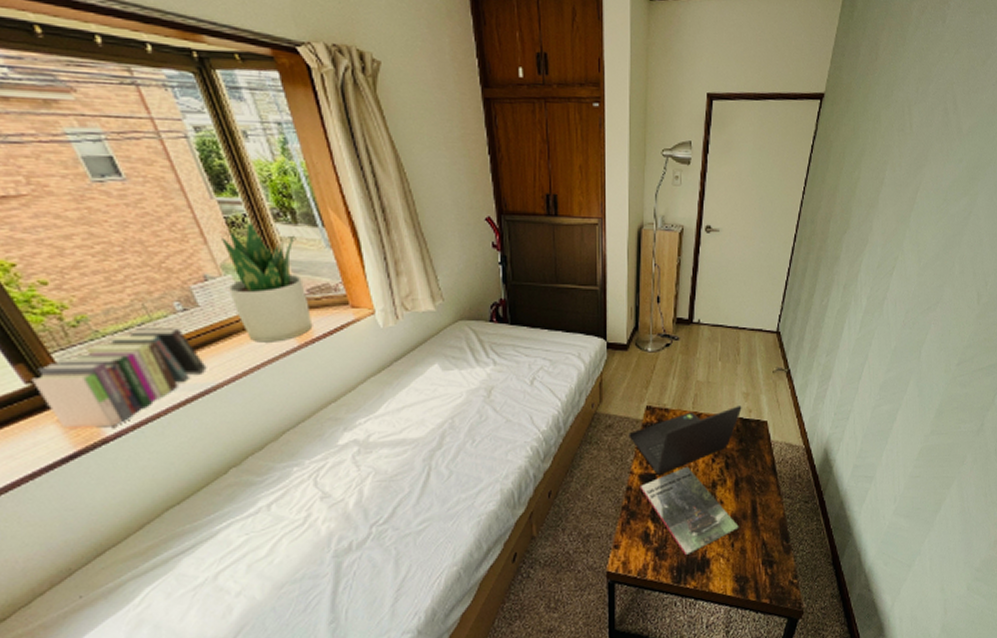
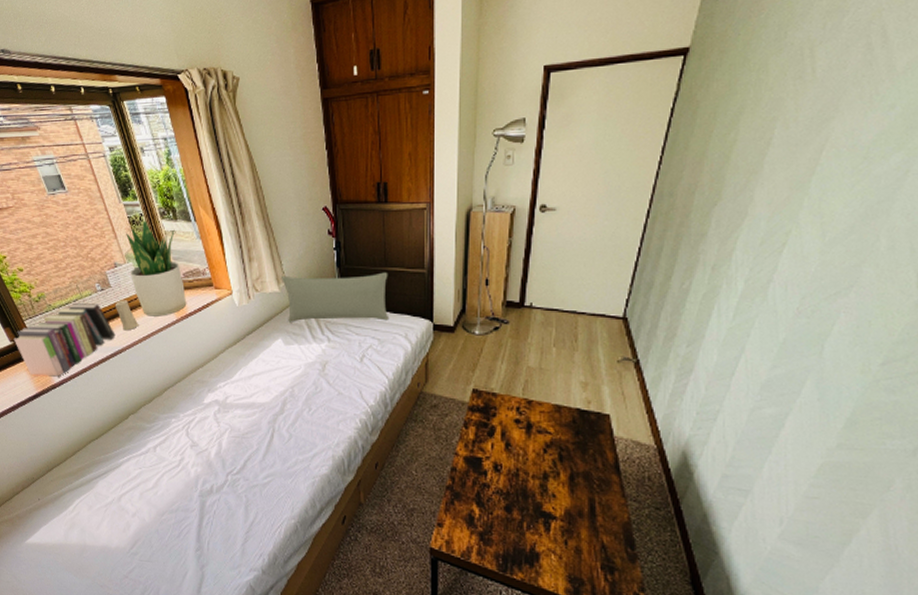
candle: none [205,321,243,362] -> present [114,298,139,331]
pillow: none [437,289,562,345] -> present [282,272,390,322]
laptop: present [629,406,742,476] -> none [454,395,580,461]
magazine: present [639,466,739,556] -> none [464,453,574,546]

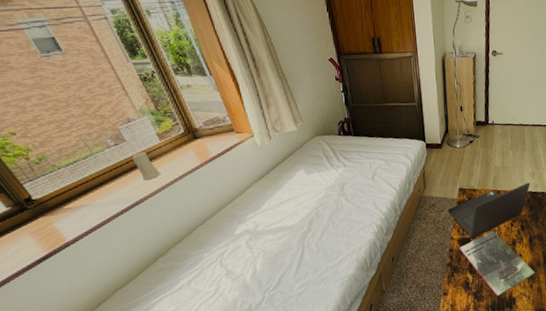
books: present [13,303,115,377] -> none [10,158,136,238]
planter: present [126,220,186,316] -> none [138,77,209,164]
pillow: present [282,272,390,322] -> none [298,107,392,155]
laptop: none [454,395,580,461] -> present [447,182,530,240]
magazine: none [464,453,574,546] -> present [459,230,535,297]

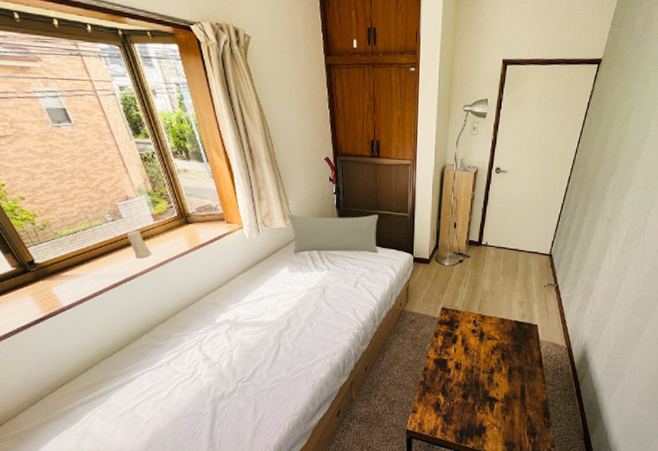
pillow: none [298,107,392,155] -> present [288,214,379,254]
laptop: present [447,182,530,240] -> none [427,311,518,362]
magazine: present [459,230,535,297] -> none [434,355,510,423]

